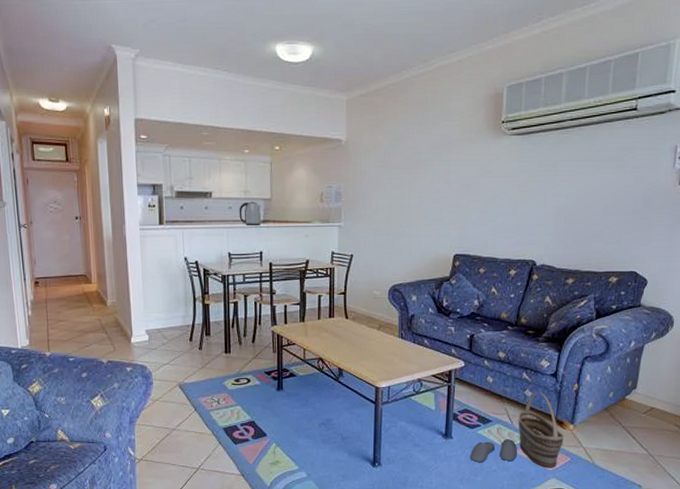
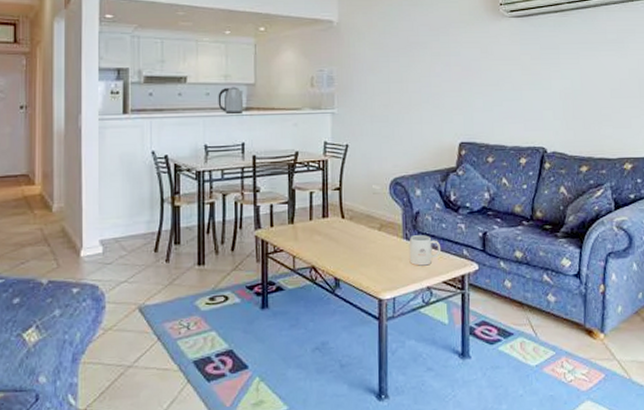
mug: none [403,335,432,361] -> present [409,235,441,266]
slippers: present [470,439,517,462] -> none [492,355,545,386]
basket: present [518,392,563,468] -> none [542,296,595,389]

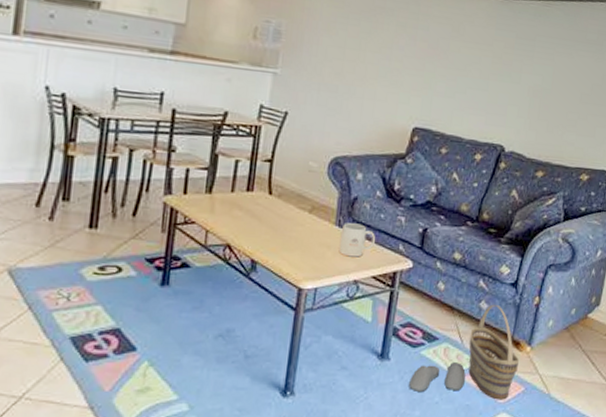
kettle: present [218,87,244,115] -> none [136,23,171,58]
slippers: none [492,355,545,386] -> present [409,362,466,391]
basket: none [542,296,595,389] -> present [468,304,519,400]

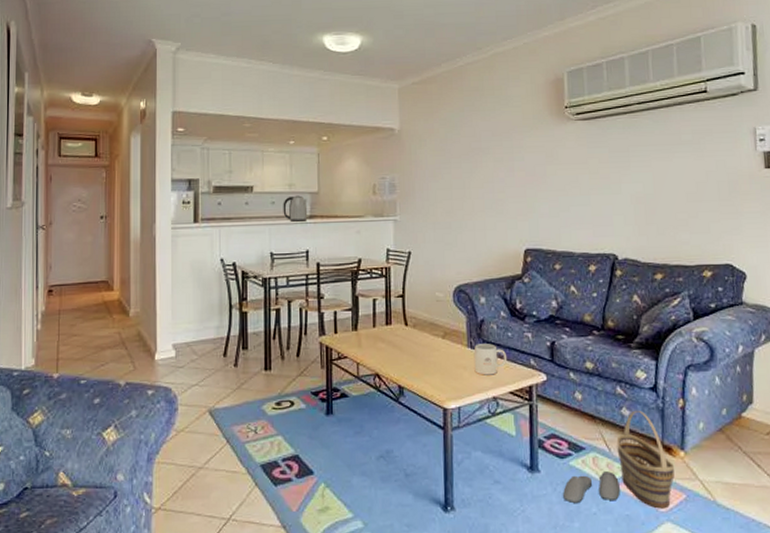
kettle: none [136,23,171,58] -> present [283,195,308,223]

